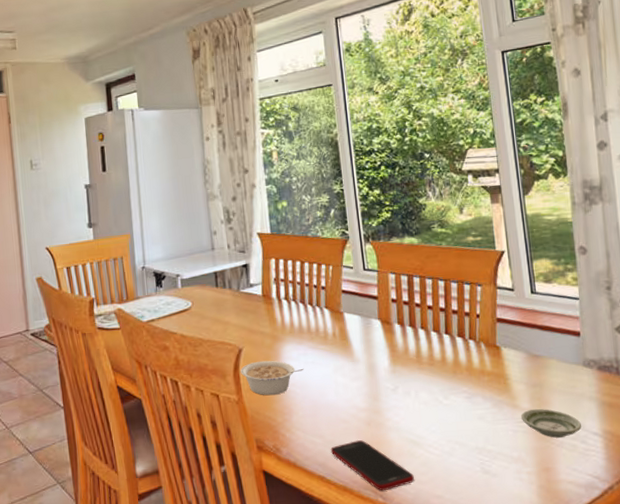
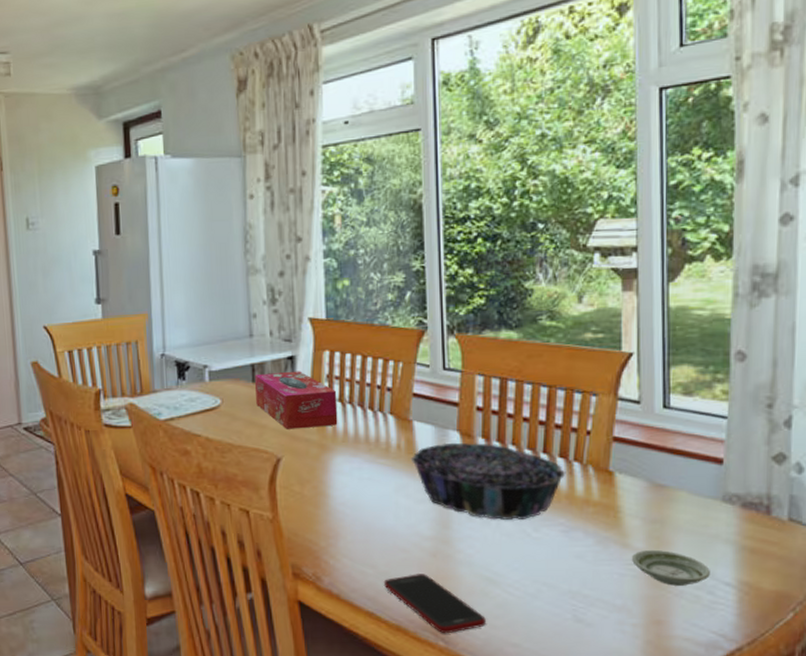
tissue box: none [218,276,285,325] -> present [255,371,338,429]
legume: present [240,360,304,396] -> none [277,473,357,515]
decorative bowl: none [344,328,465,391] -> present [410,442,566,520]

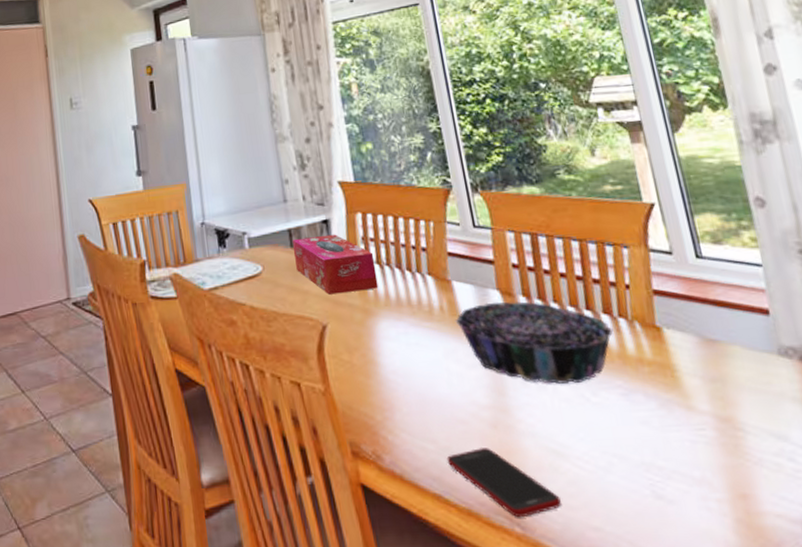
saucer: present [631,549,710,586] -> none [698,411,786,453]

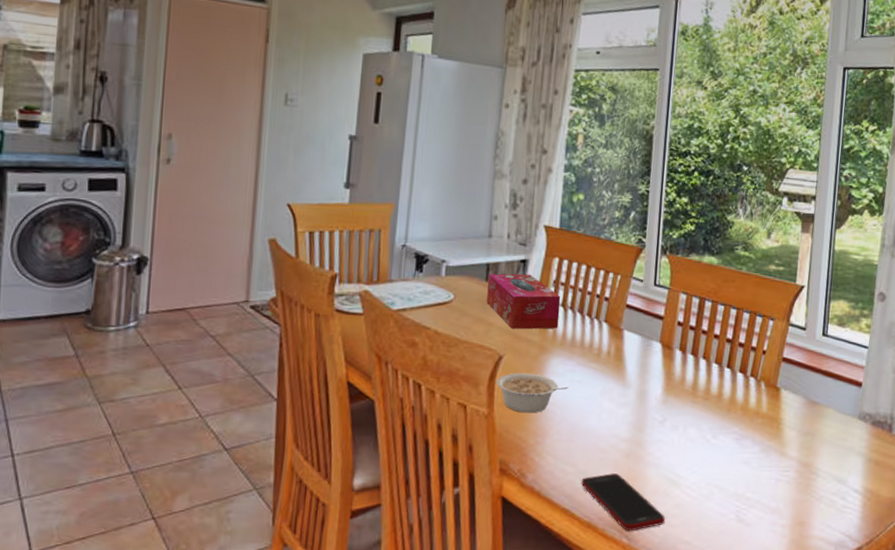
legume: none [325,340,406,386] -> present [496,372,568,413]
decorative bowl: present [455,301,614,384] -> none [617,352,744,427]

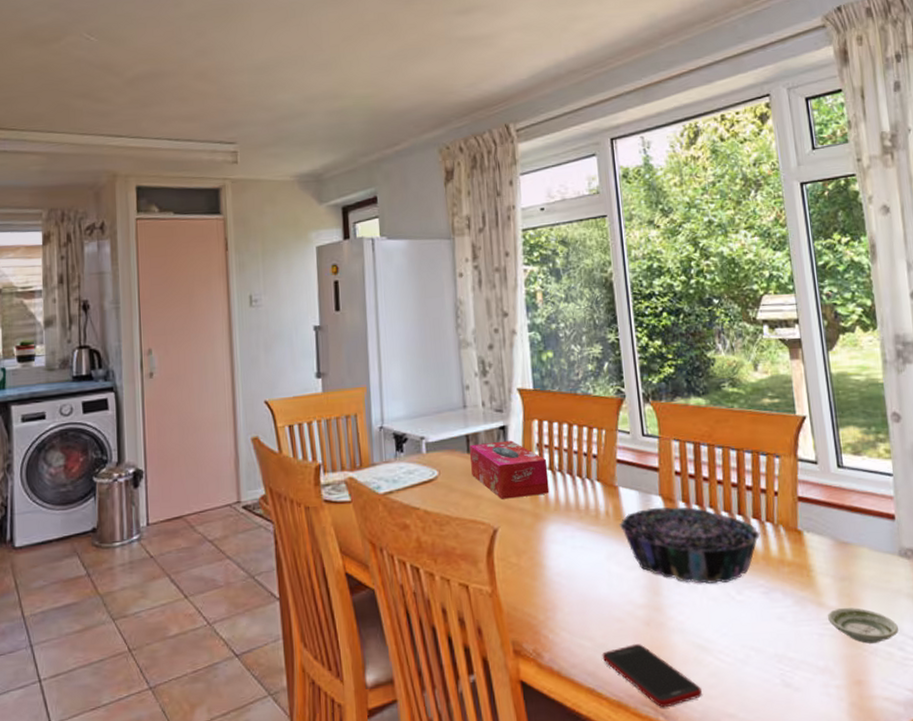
legume: present [496,372,568,413] -> none [494,543,571,587]
decorative bowl: none [617,352,744,427] -> present [619,507,761,584]
saucer: none [786,458,844,491] -> present [827,607,898,644]

